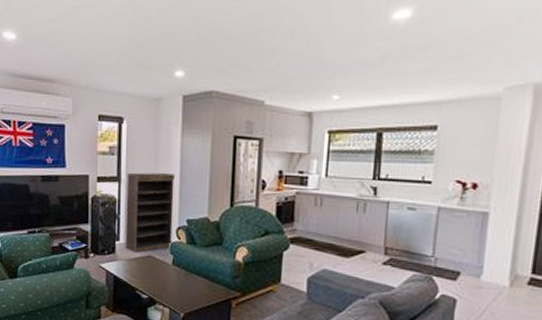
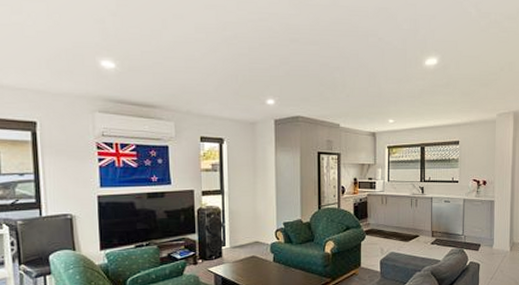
bookshelf: present [125,172,175,254] -> none [229,185,272,256]

